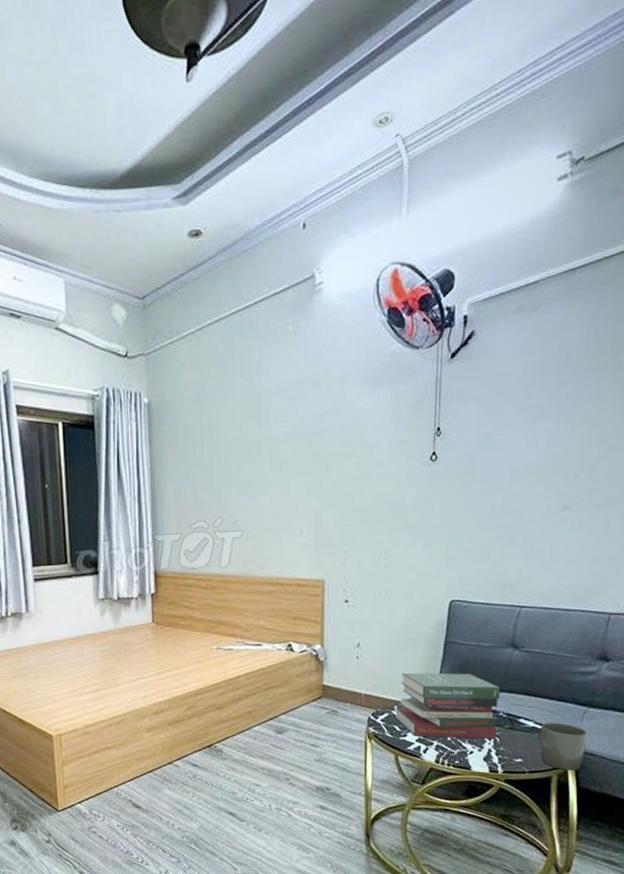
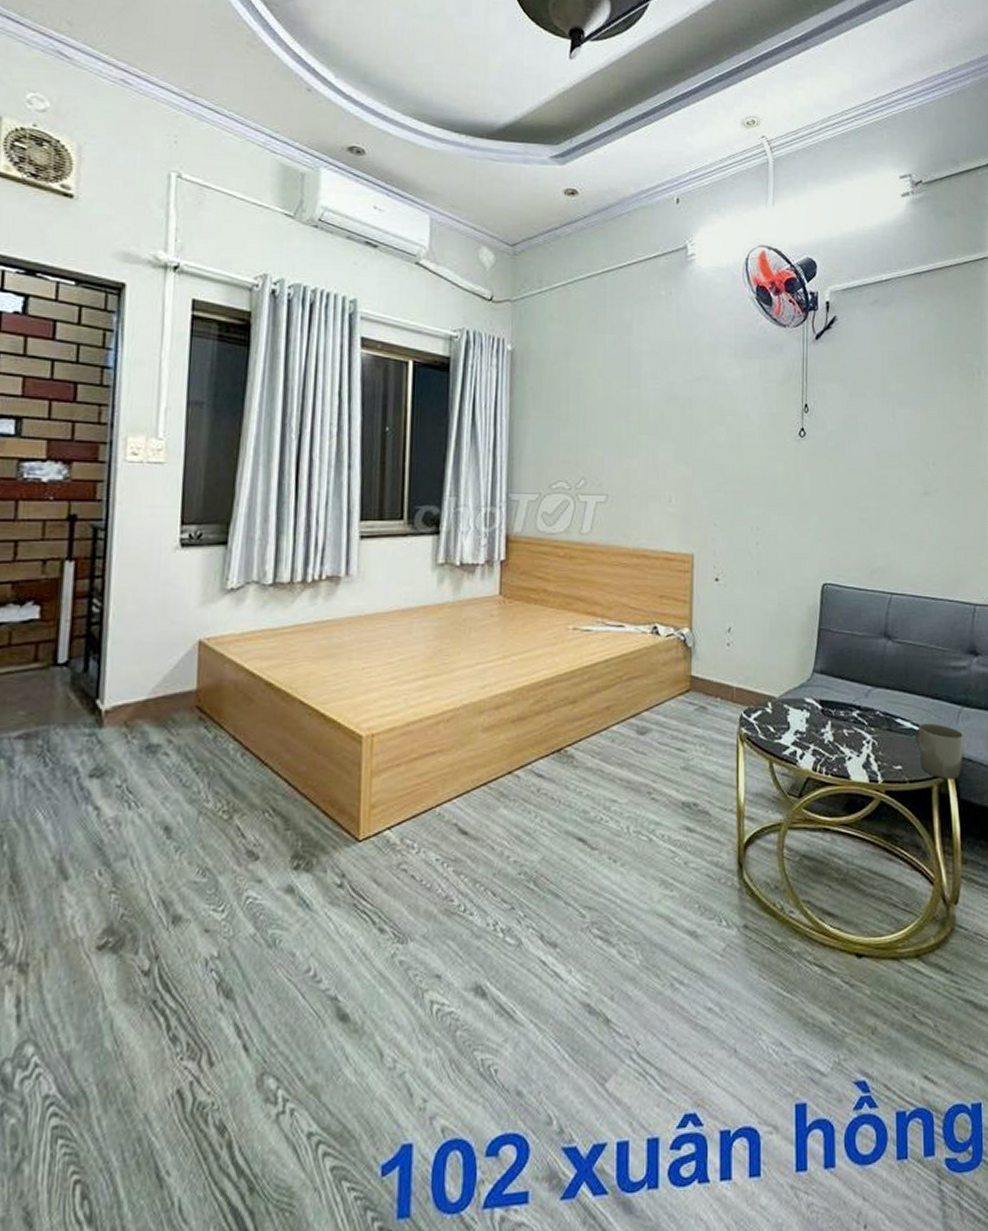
books: present [395,672,500,740] -> none [769,663,876,743]

